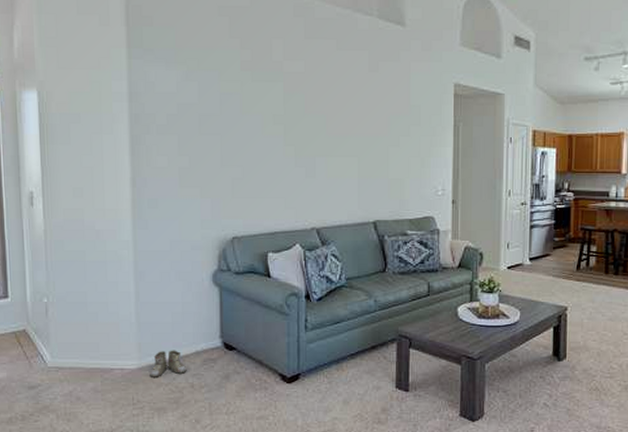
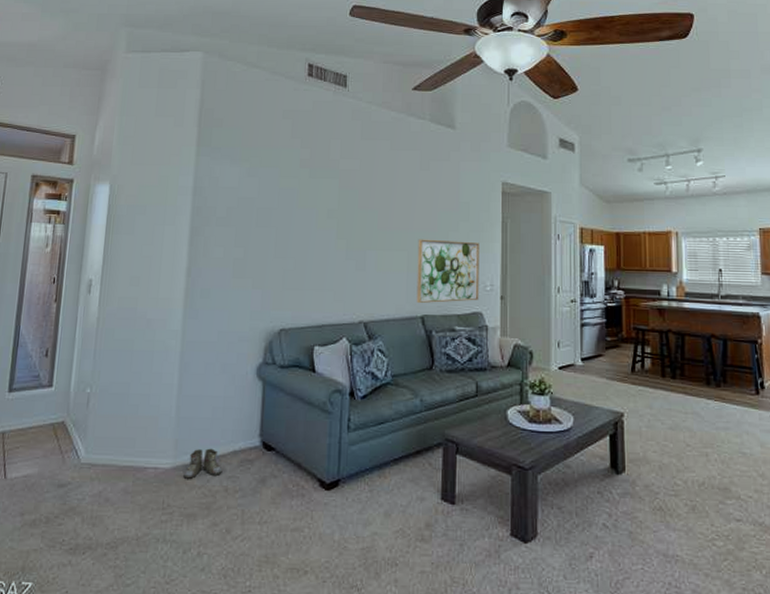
wall art: none [368,144,431,210] -> present [416,239,479,304]

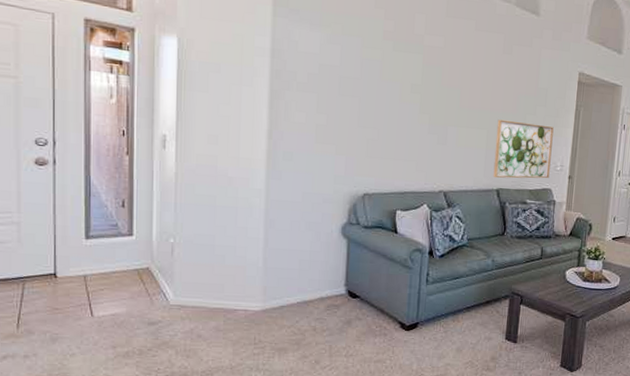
boots: present [183,448,222,480] -> none [273,295,310,321]

